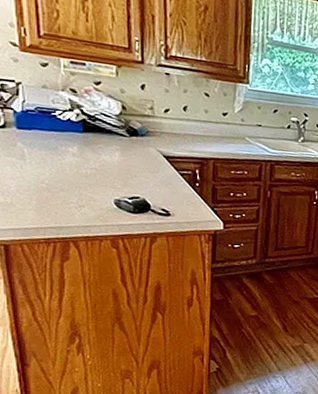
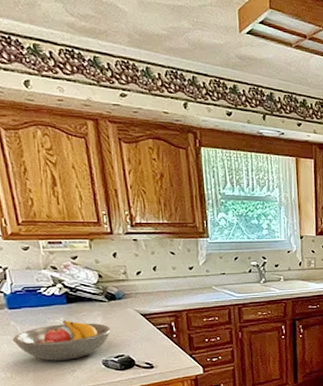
fruit bowl: none [17,150,129,194] -> present [12,320,112,361]

